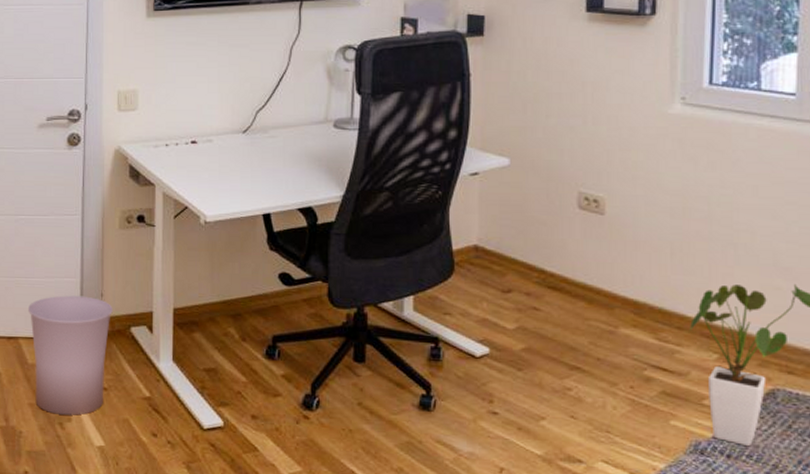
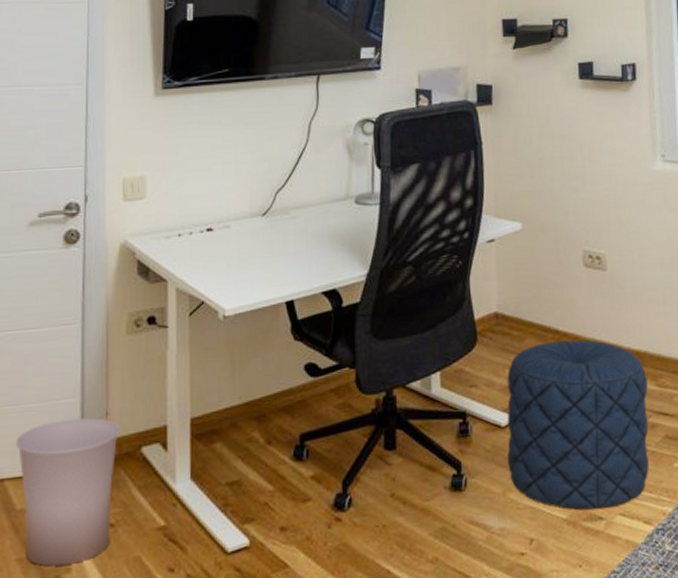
pouf: none [481,280,645,453] -> present [507,340,649,510]

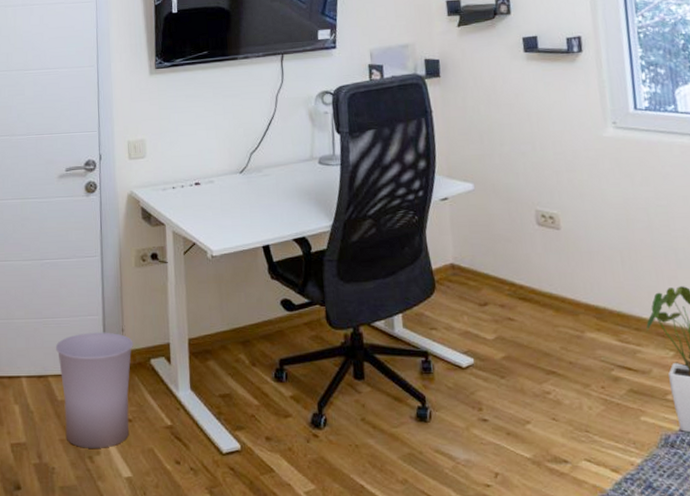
pouf: present [507,340,649,510] -> none [465,292,614,452]

